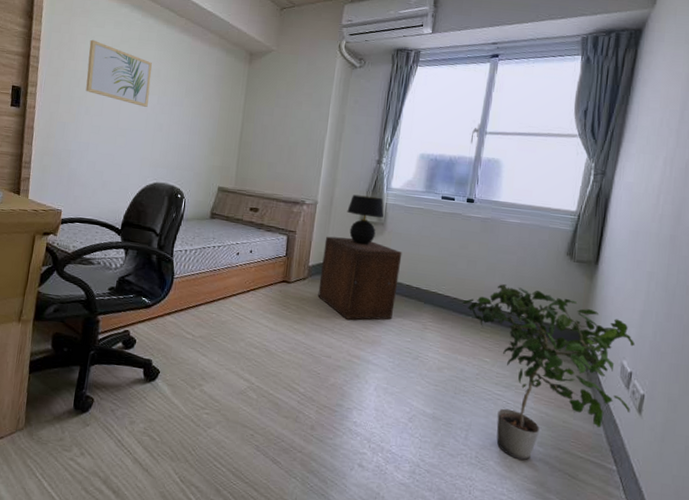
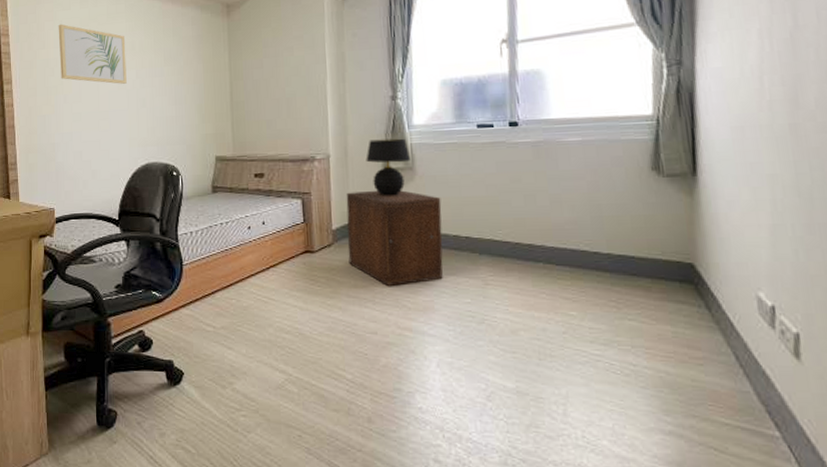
potted plant: present [462,284,636,461] -> none [527,218,784,436]

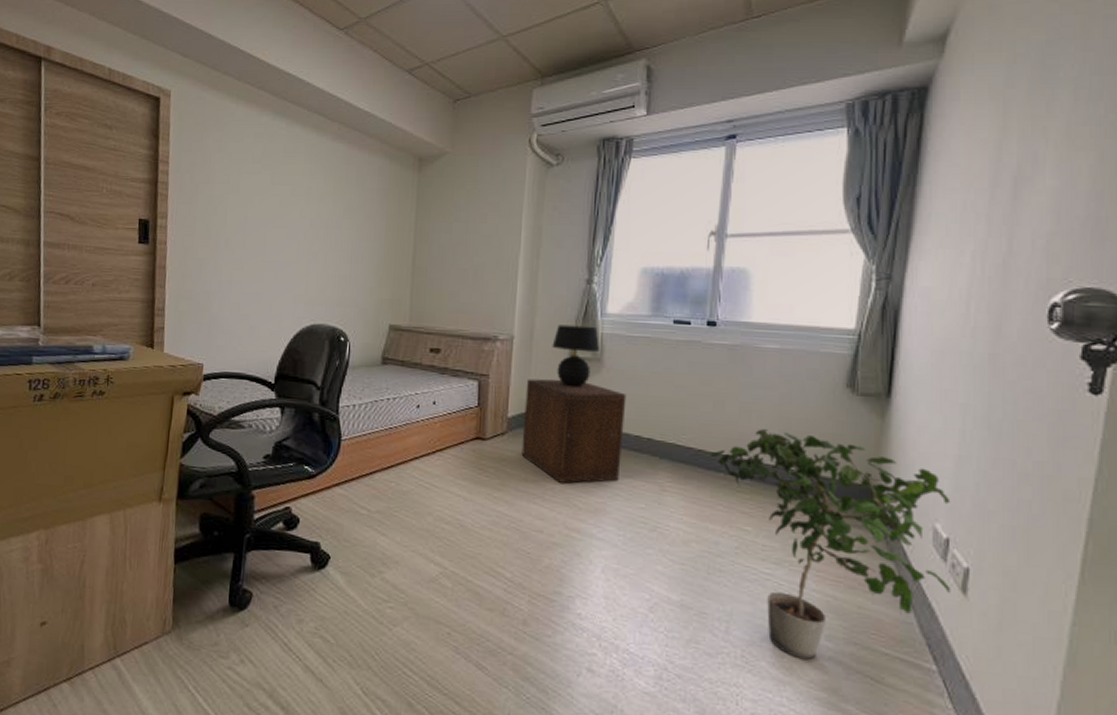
wall art: present [58,24,127,84] -> none [224,157,301,233]
potted plant: none [527,218,784,436] -> present [709,429,951,660]

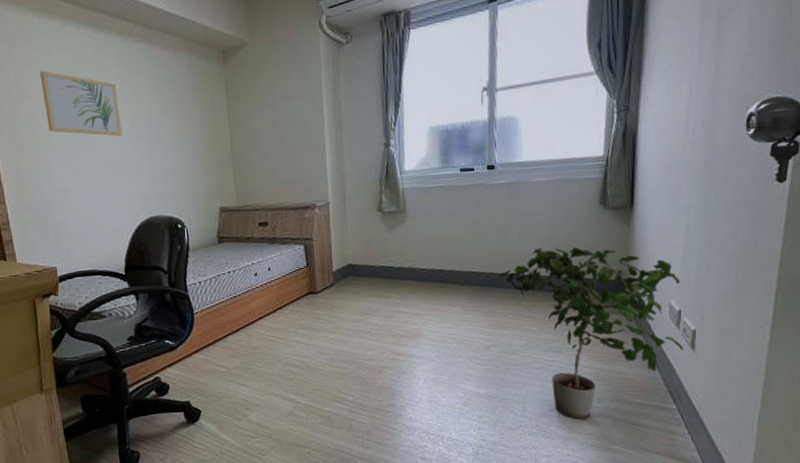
wall art: none [224,157,301,233] -> present [39,70,122,136]
nightstand: present [521,378,627,484] -> none [344,232,430,318]
table lamp: present [552,324,599,388] -> none [362,183,402,238]

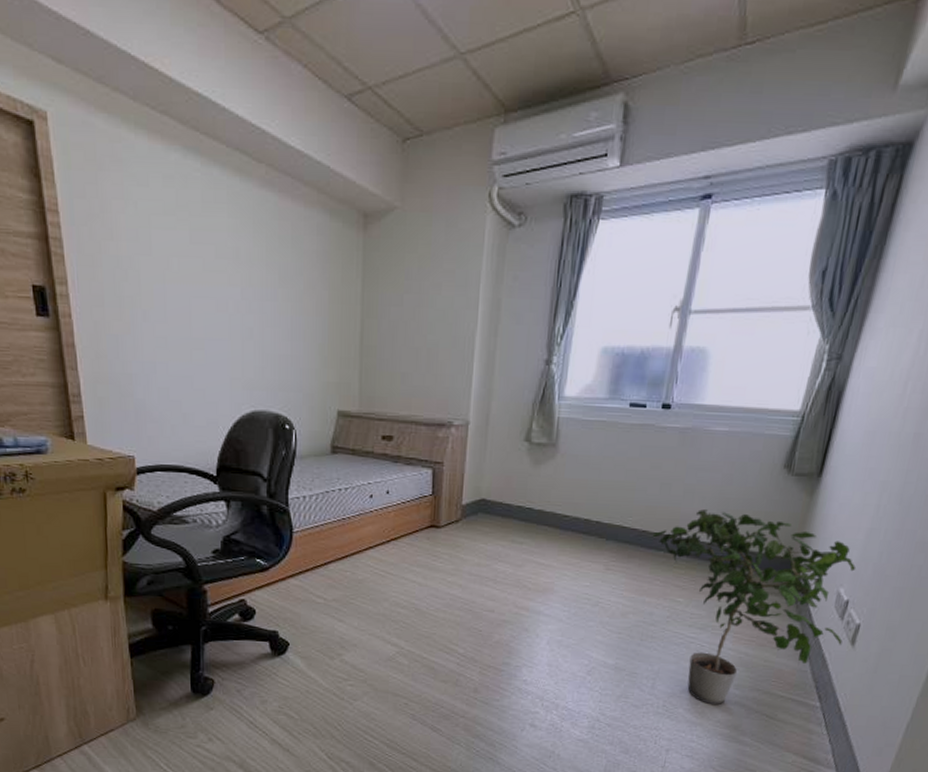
wall art: present [39,70,122,136] -> none [131,206,228,305]

